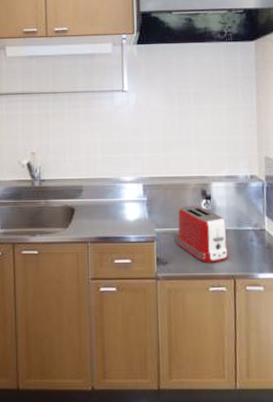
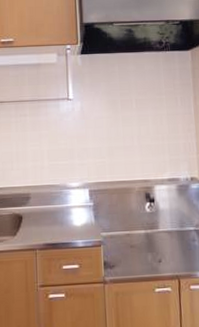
toaster: present [176,206,229,263] -> none [122,209,173,264]

